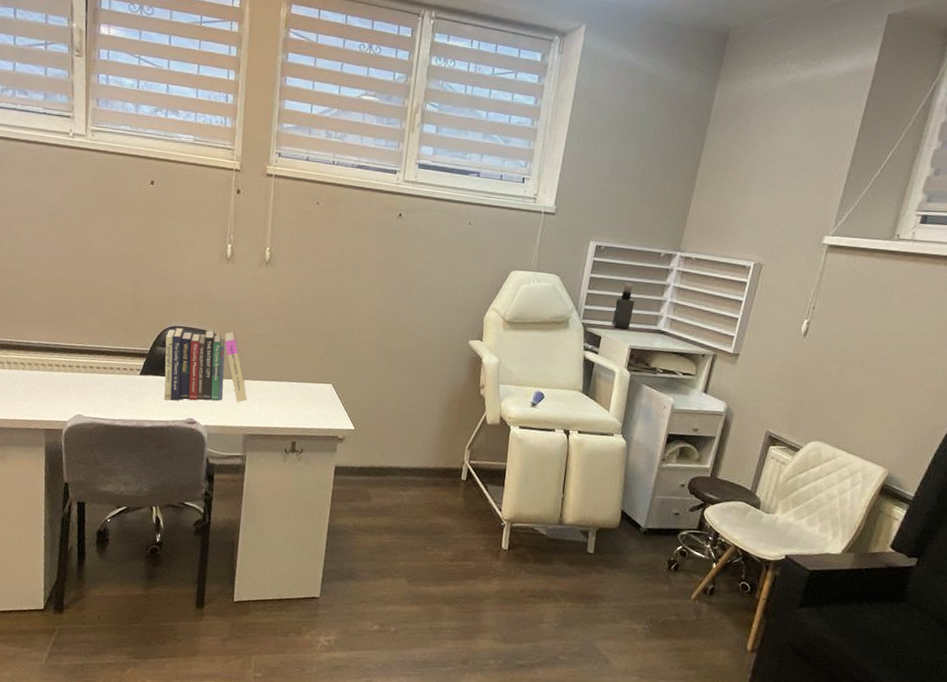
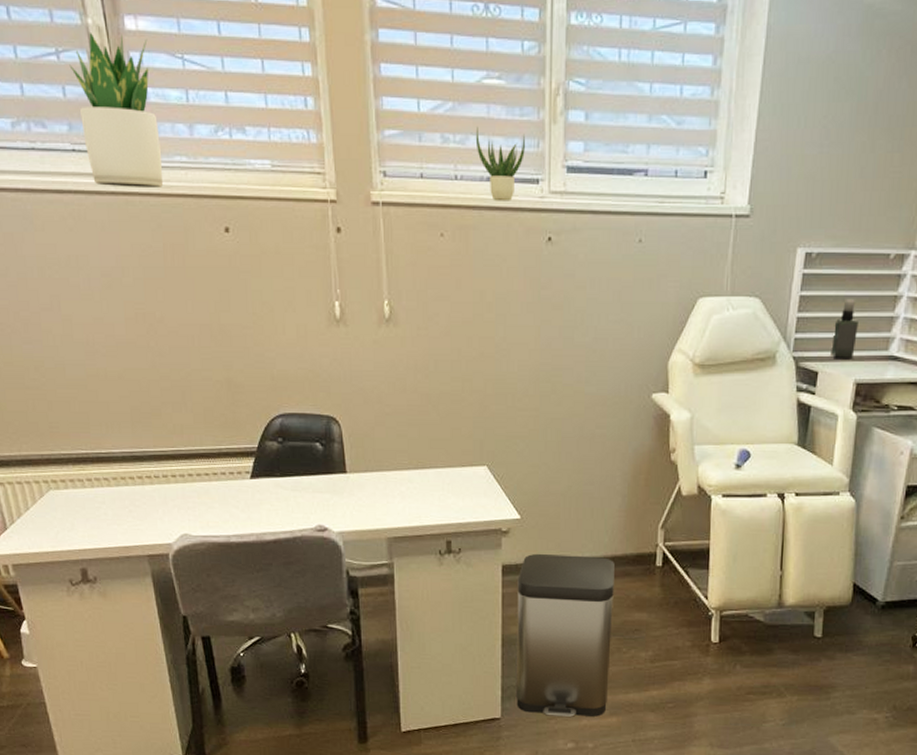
planter: none [53,33,115,147] -> present [69,33,164,189]
books: present [164,327,247,402] -> none [274,412,385,506]
pedal bin: none [334,459,428,604] -> present [517,553,615,718]
potted plant: none [351,128,389,184] -> present [475,126,525,201]

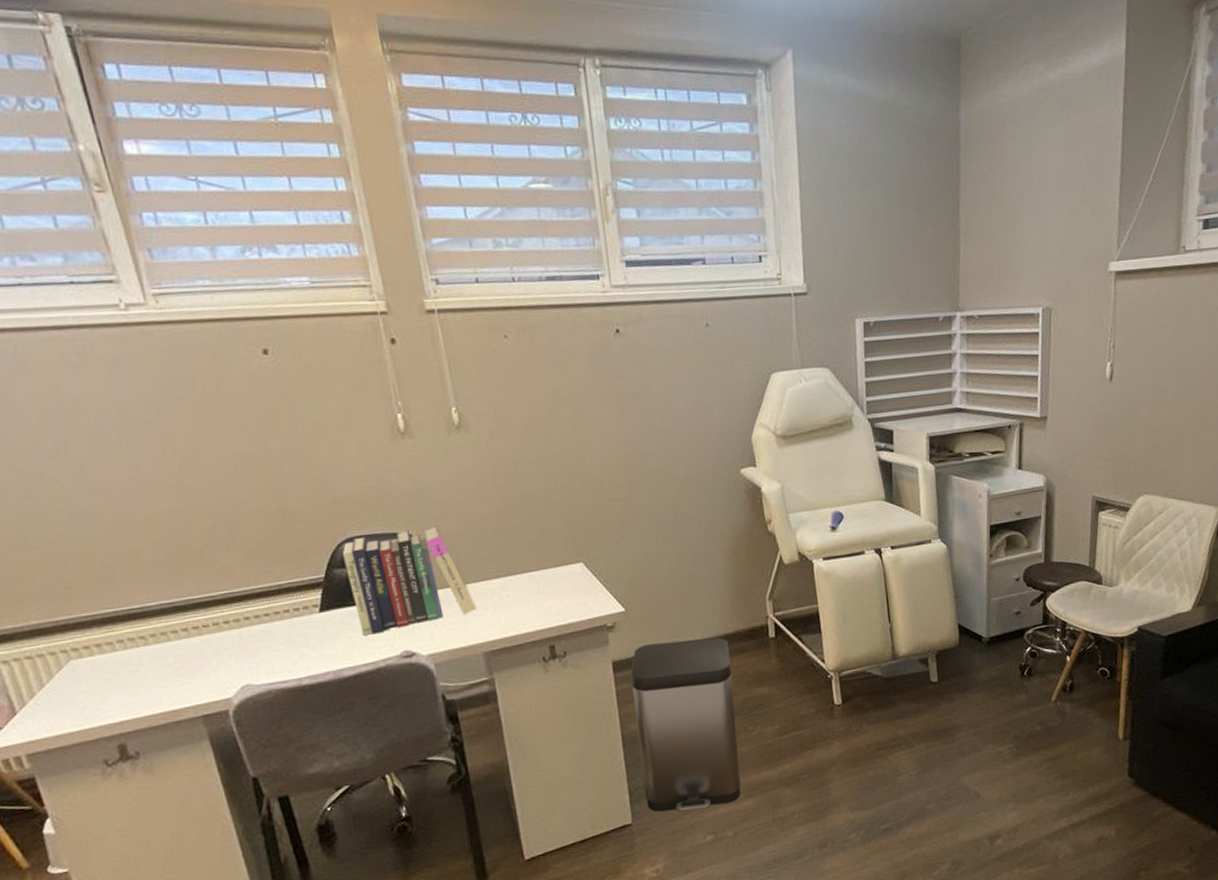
planter: present [69,33,164,189] -> none [59,159,186,318]
books: none [274,412,385,506] -> present [342,525,477,636]
potted plant: present [475,126,525,201] -> none [528,229,582,300]
spray bottle: present [829,298,858,360] -> none [900,360,923,417]

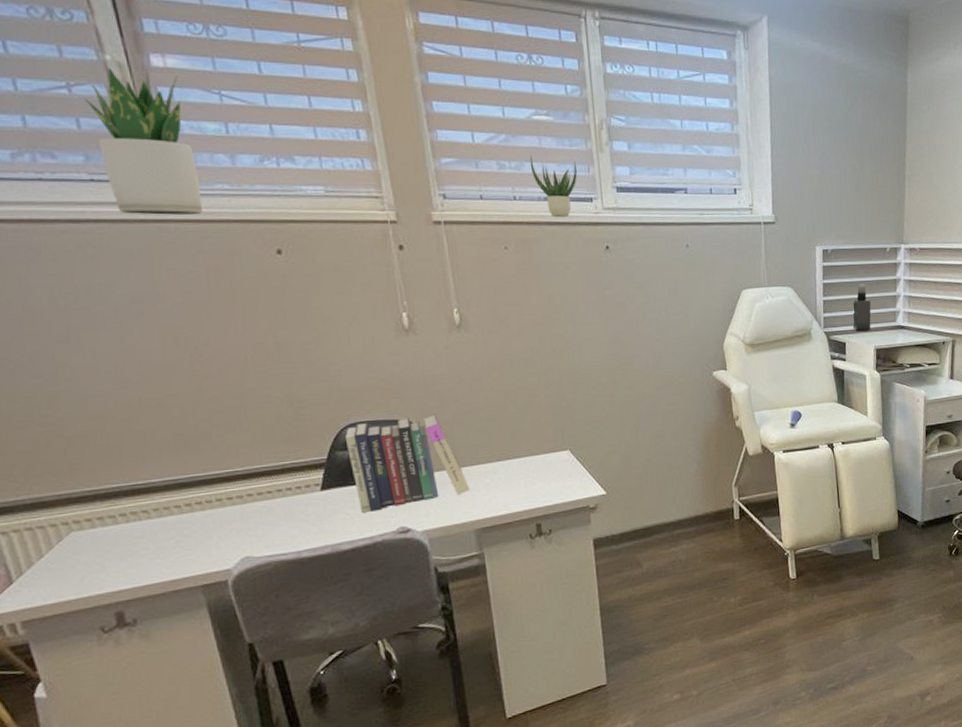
planter: none [59,159,186,318] -> present [84,69,203,215]
potted plant: none [528,229,582,300] -> present [529,155,577,218]
pedal bin: present [630,637,741,812] -> none [609,518,706,674]
spray bottle: none [900,360,923,417] -> present [852,283,871,332]

